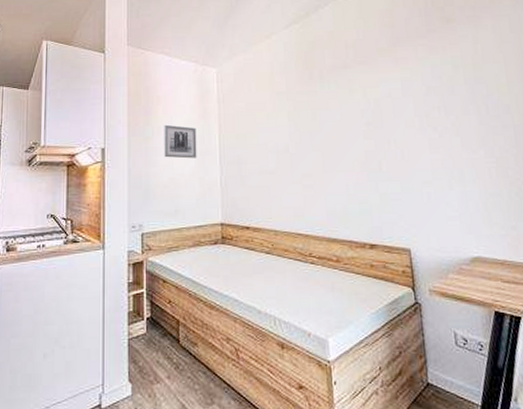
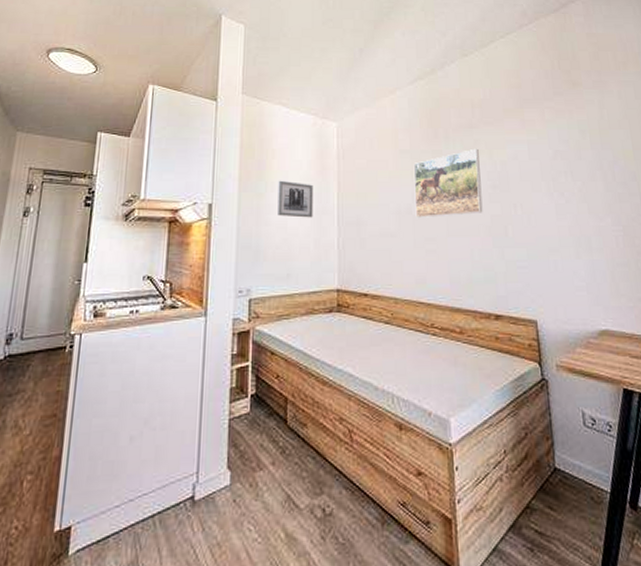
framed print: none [290,88,358,155] -> present [413,148,483,217]

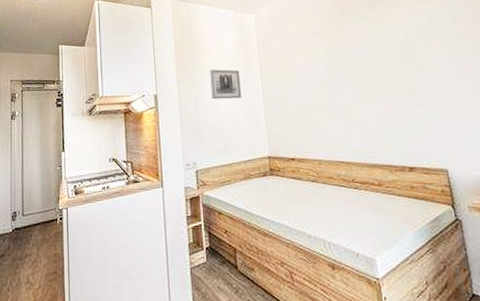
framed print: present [413,148,483,217] -> none [325,22,391,89]

